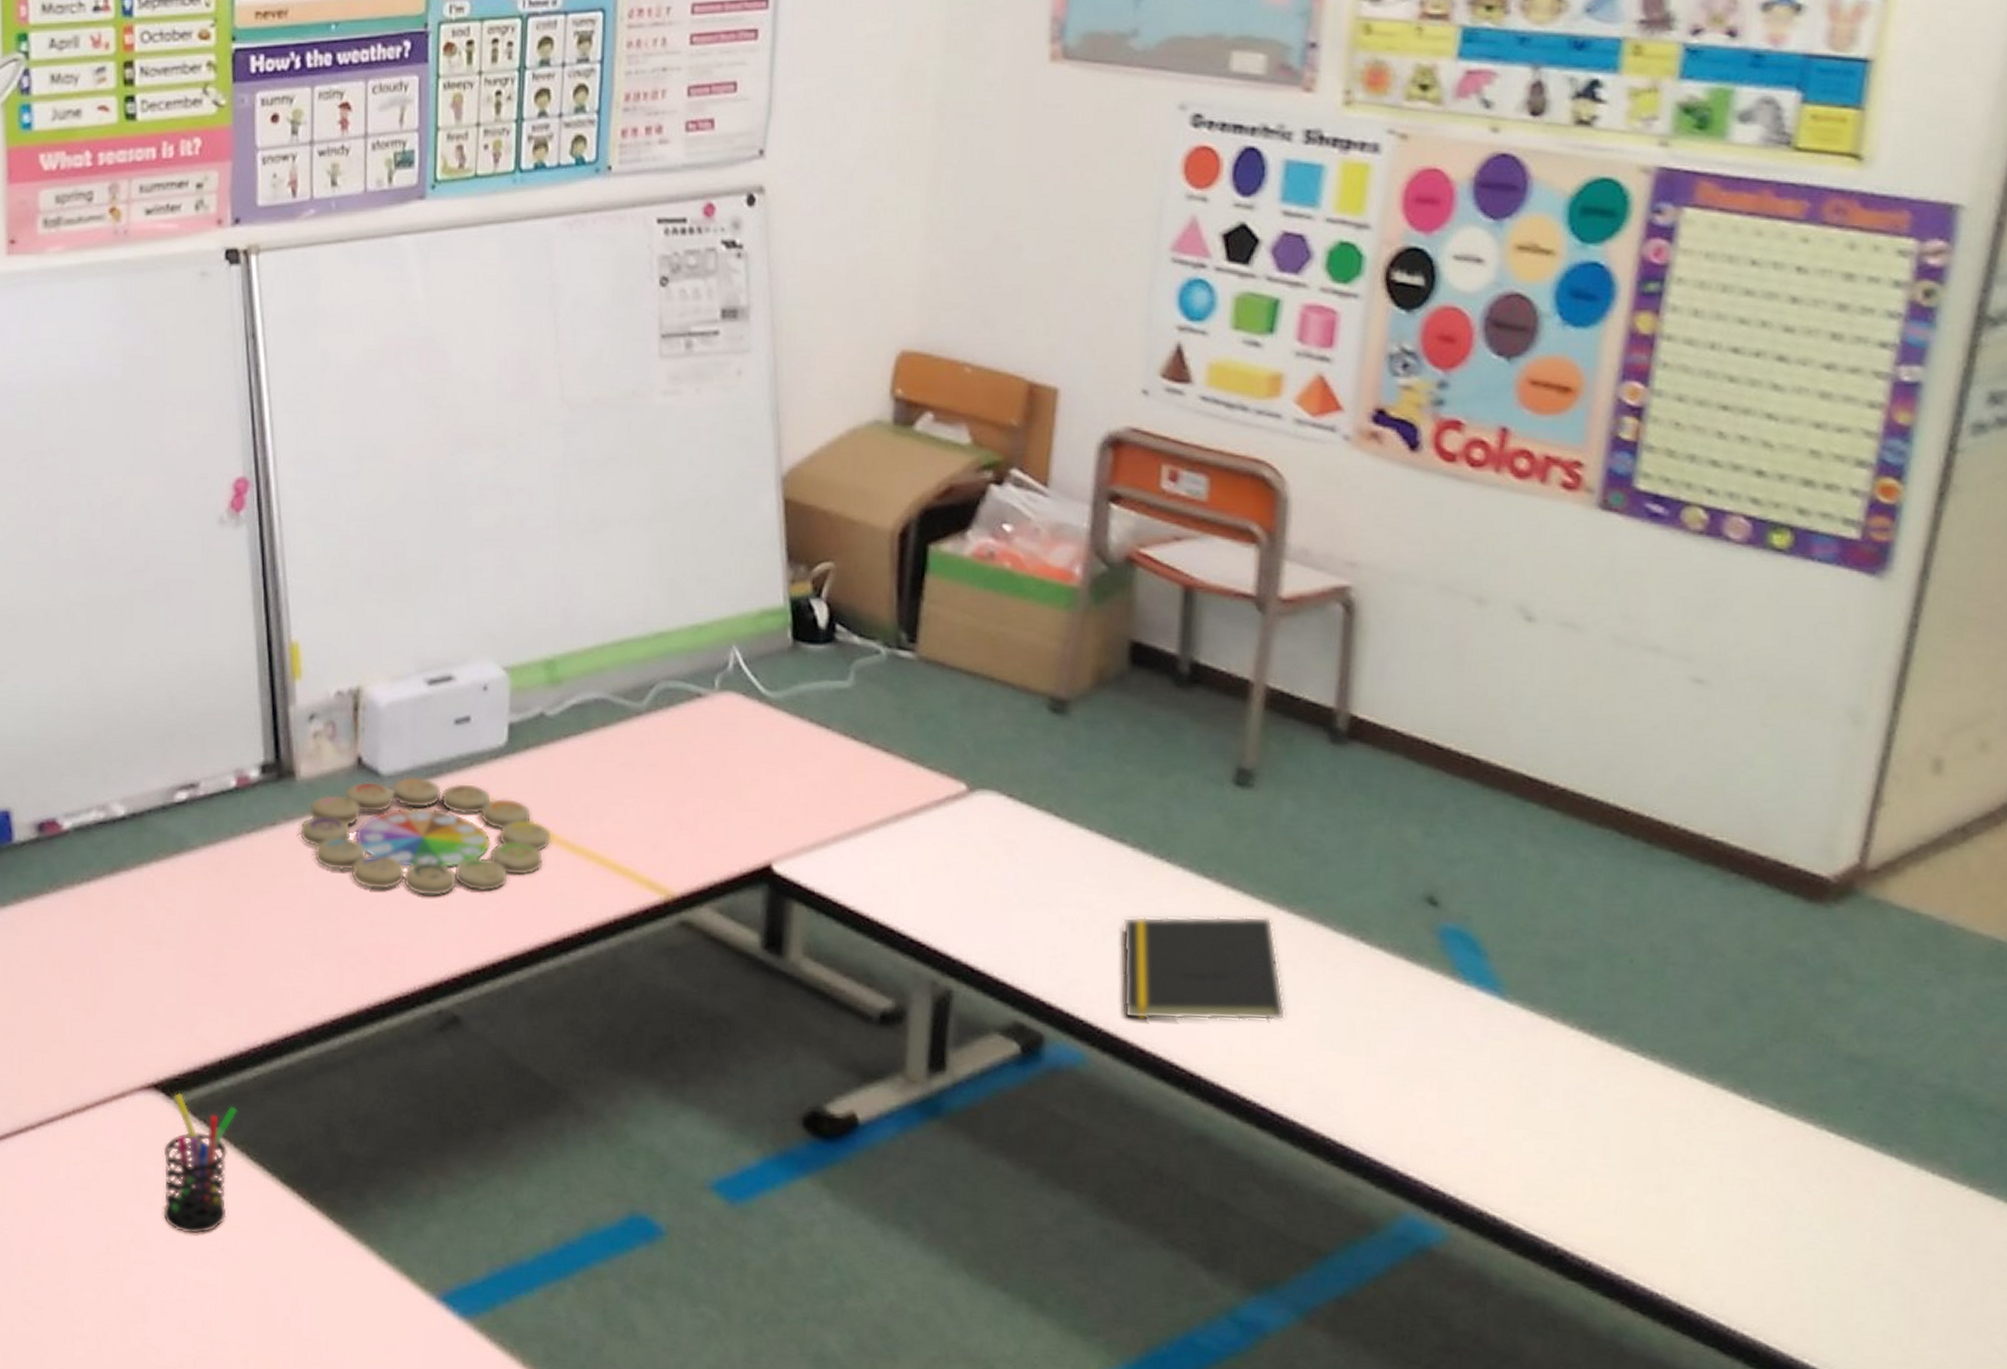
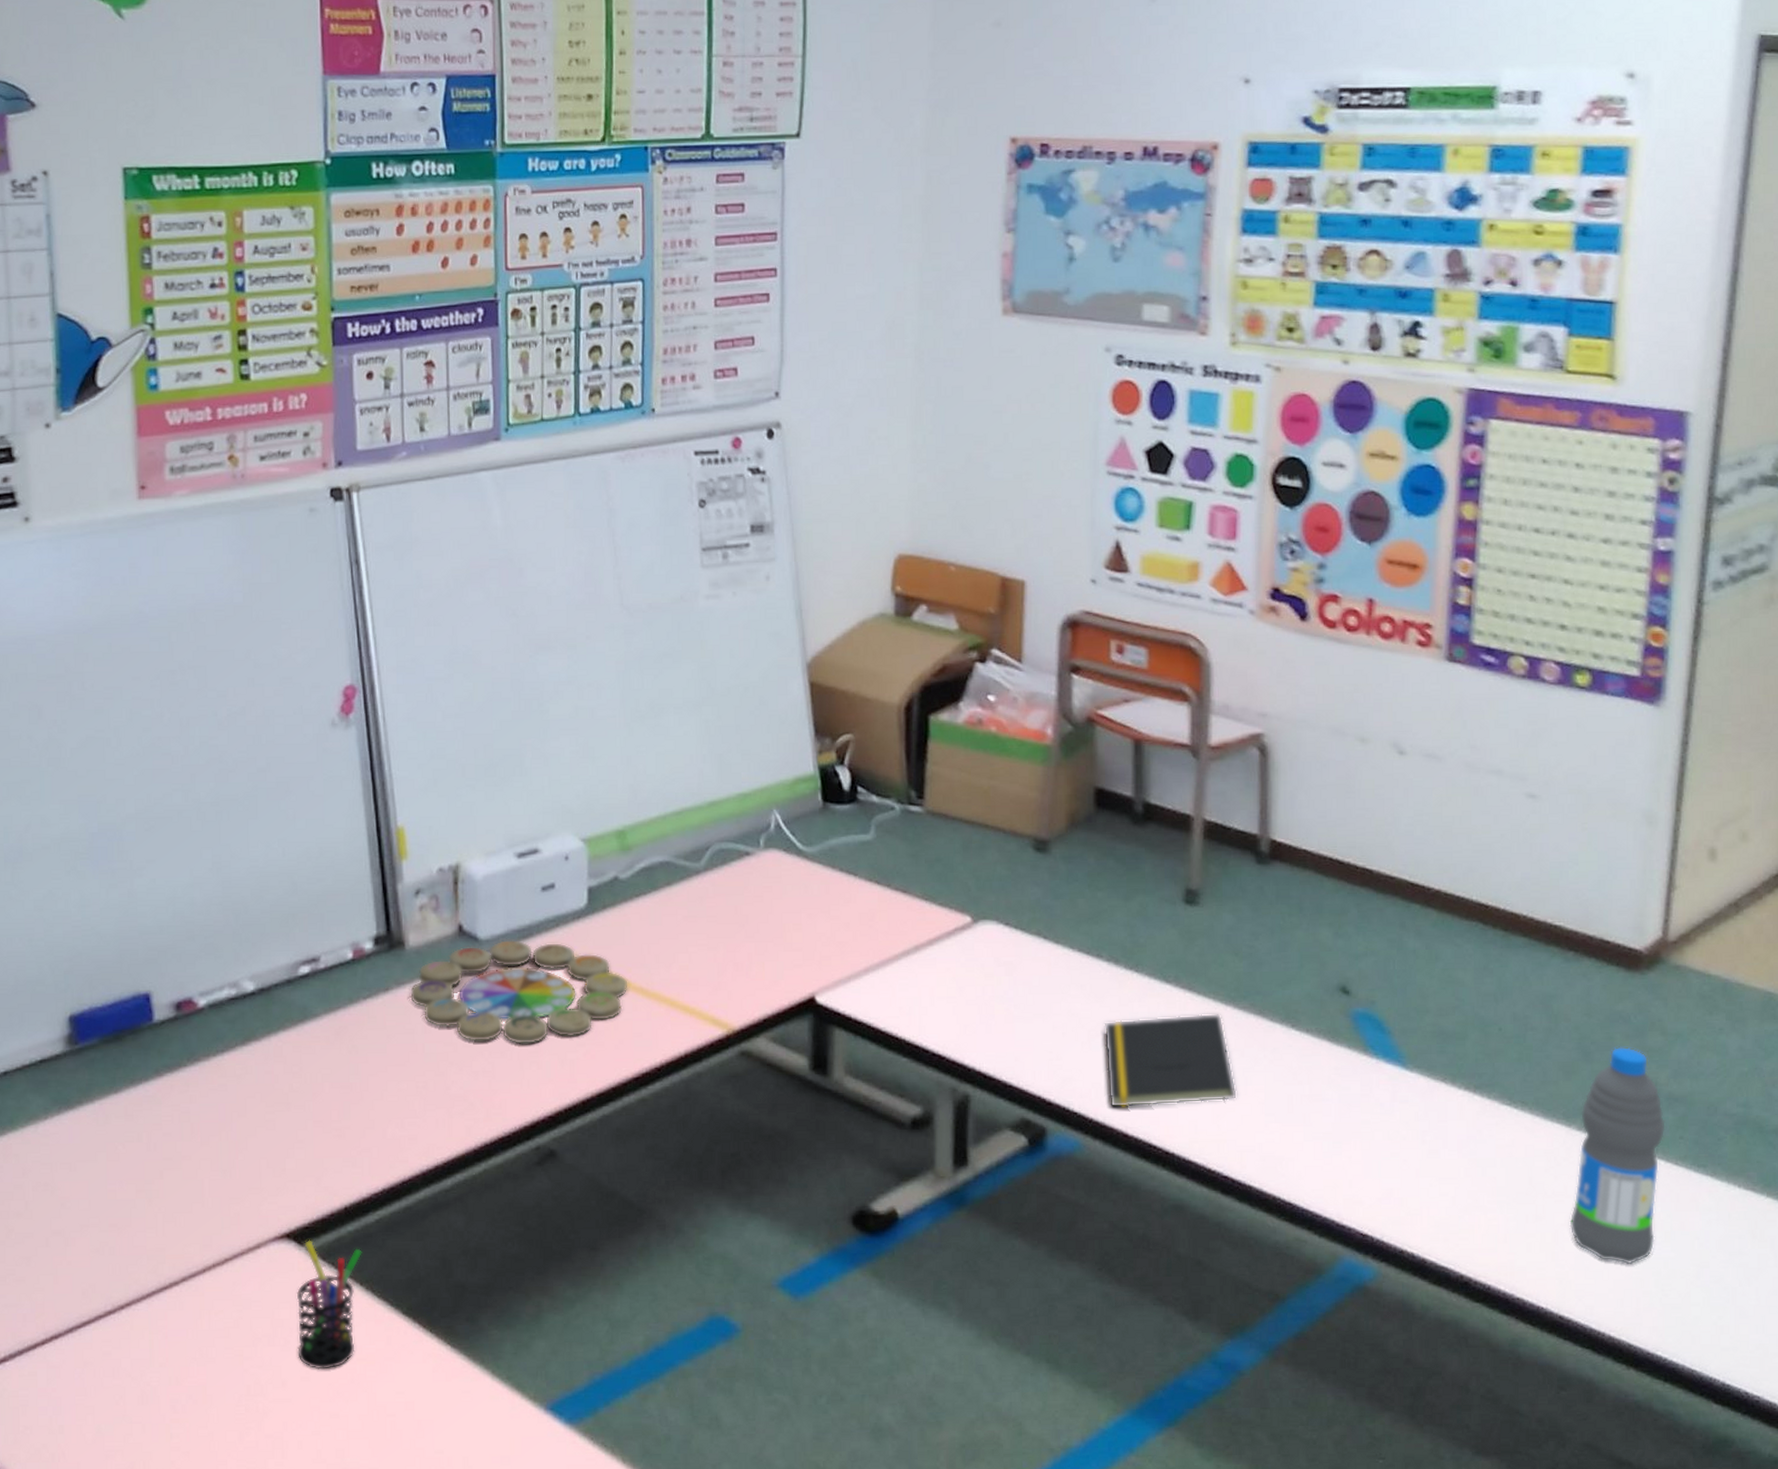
water bottle: none [1701,993,1841,1254] -> present [1569,1047,1666,1265]

